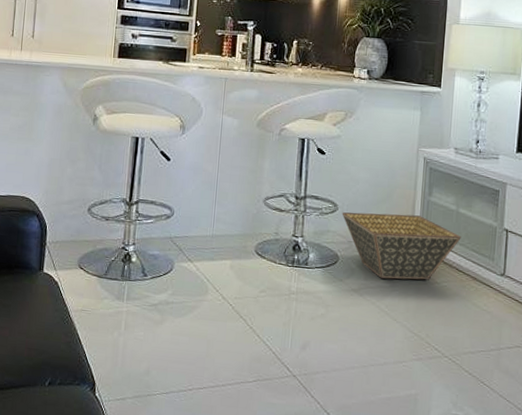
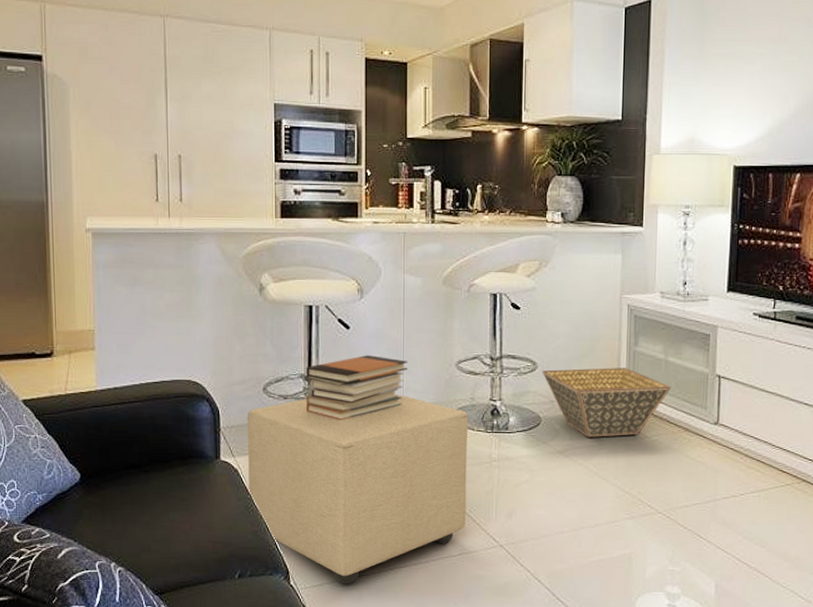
ottoman: none [65,221,272,401] -> present [247,394,469,584]
book stack: none [125,186,220,245] -> present [305,355,408,421]

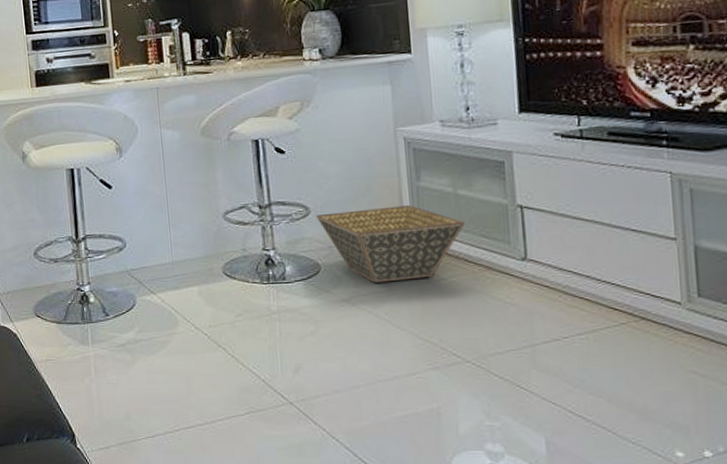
ottoman: present [247,394,469,584] -> none [21,250,251,447]
book stack: present [305,355,408,421] -> none [72,213,174,281]

